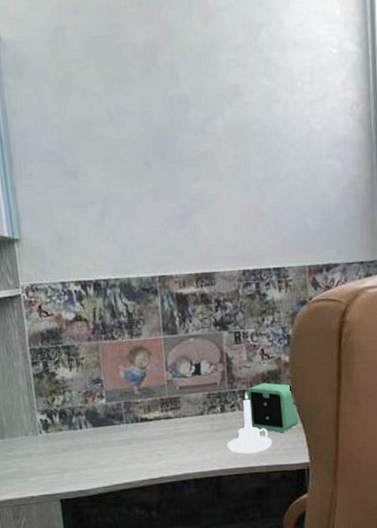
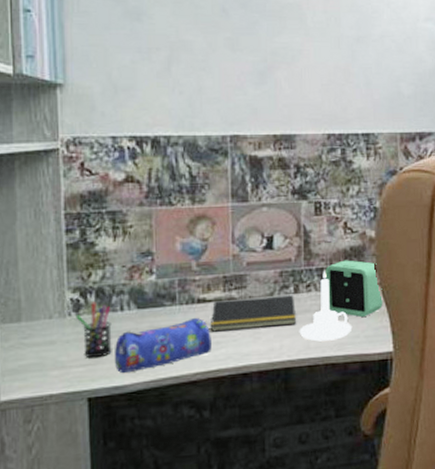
pen holder: none [45,422,76,468] -> present [75,302,112,358]
pencil case: none [77,433,155,480] -> present [114,317,212,374]
notepad: none [152,414,224,446] -> present [211,295,296,332]

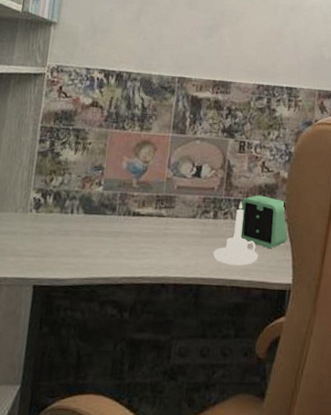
pen holder: present [75,302,112,358] -> none [35,203,63,251]
pencil case: present [114,317,212,374] -> none [59,228,140,269]
notepad: present [211,295,296,332] -> none [140,216,213,247]

